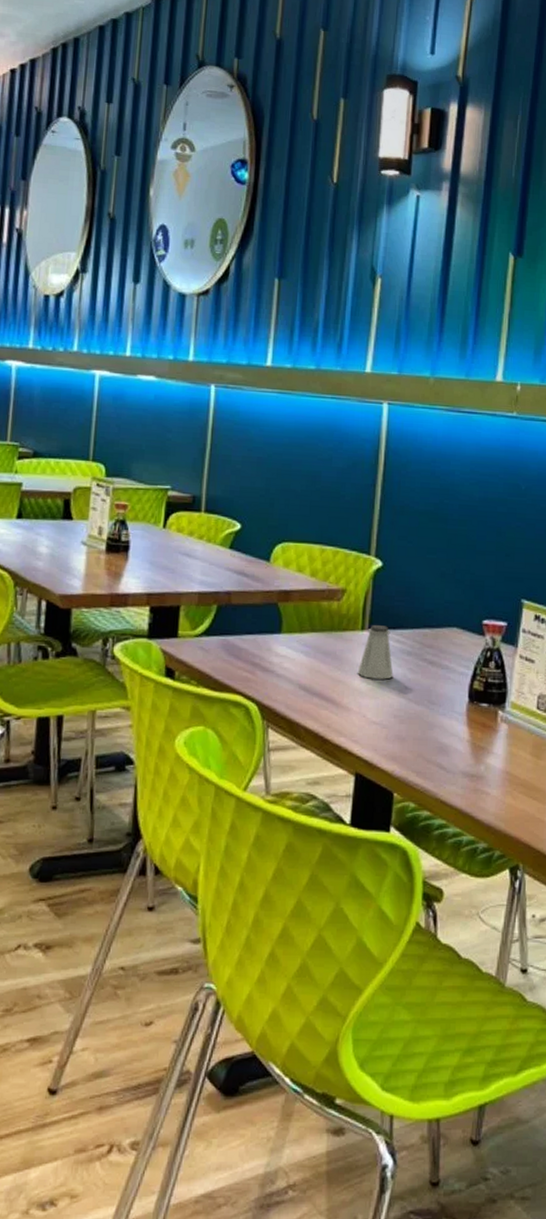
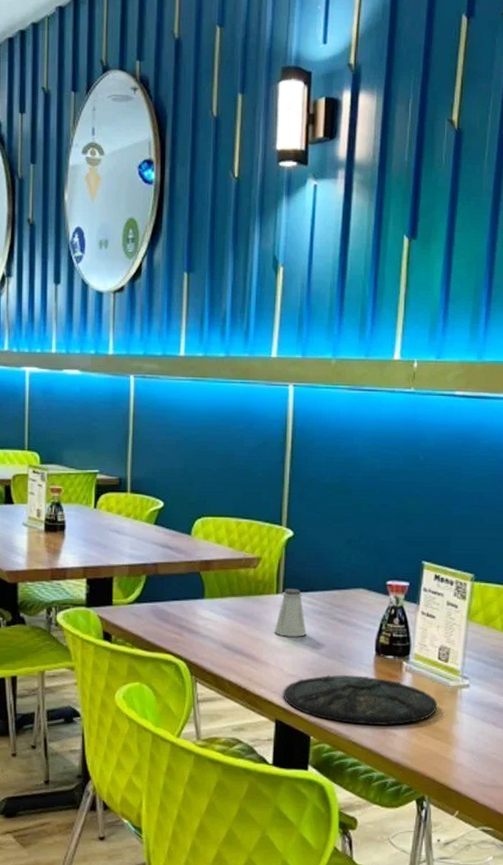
plate: none [364,723,535,782] -> present [283,674,438,726]

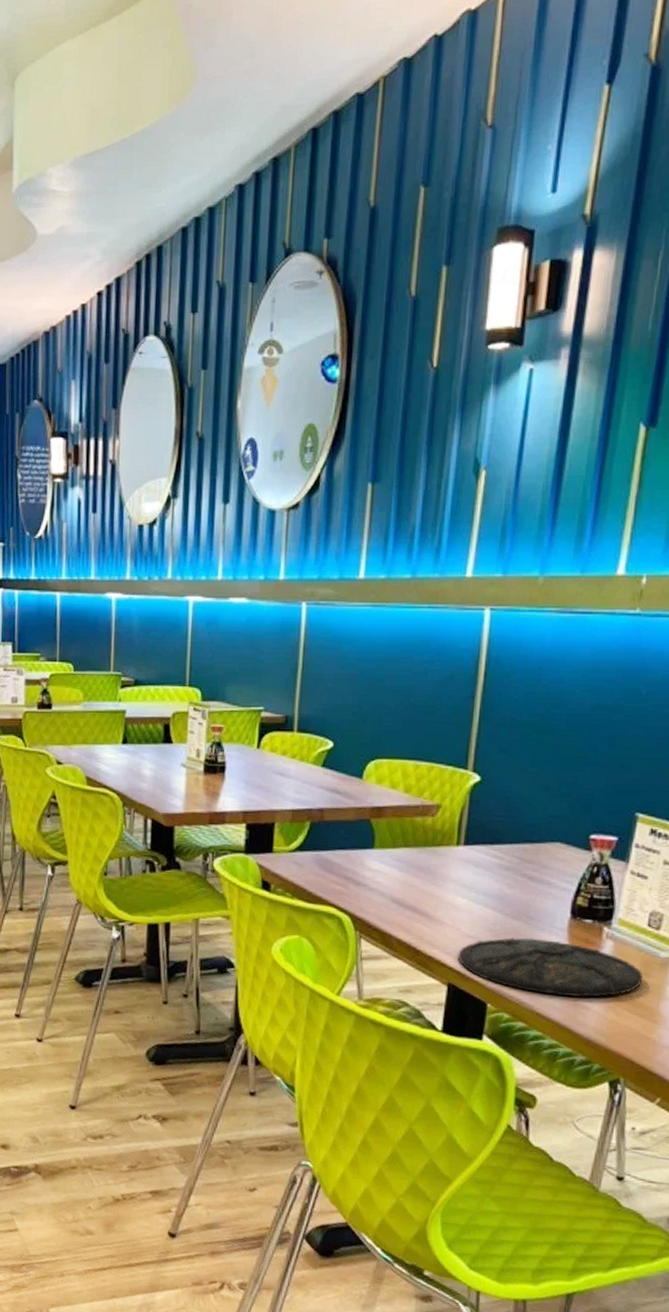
saltshaker: present [274,589,307,637] -> none [451,840,490,894]

